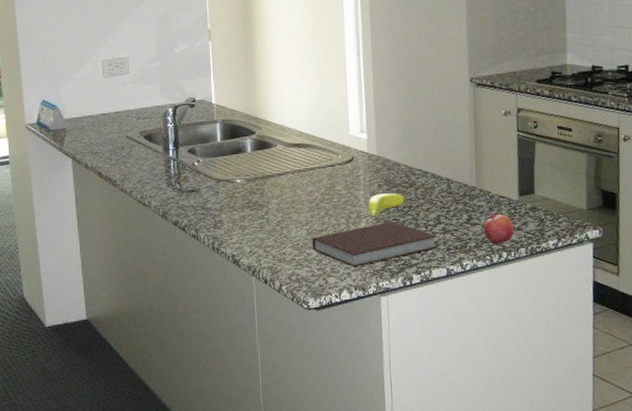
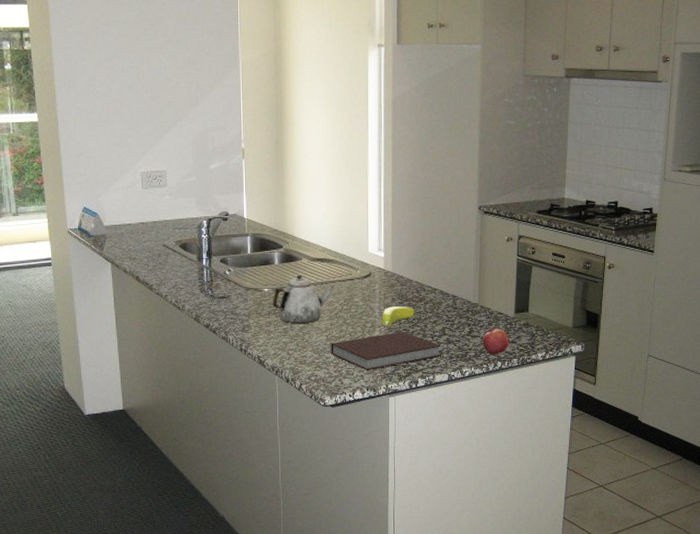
teapot: none [246,163,313,217] -> present [272,275,333,323]

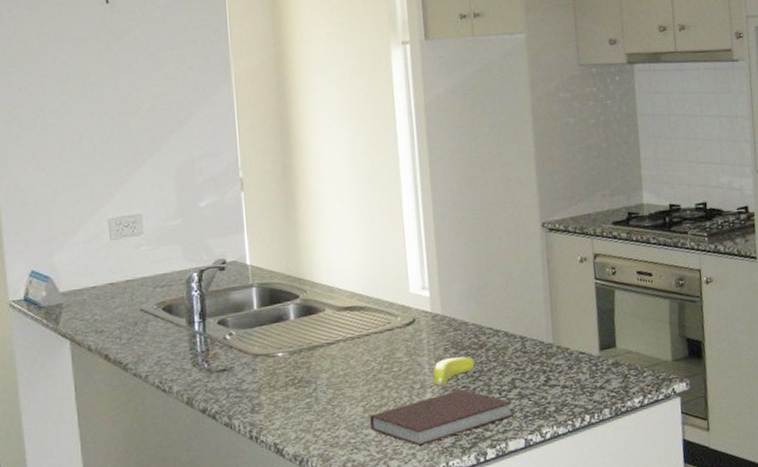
teapot: present [272,275,333,323] -> none [289,331,368,395]
pomegranate: present [482,327,509,355] -> none [562,372,597,407]

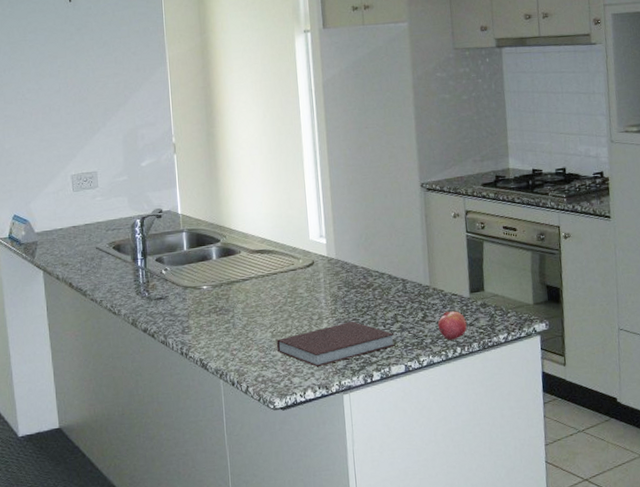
banana: present [433,356,475,387] -> none [328,294,363,319]
pomegranate: none [562,372,597,407] -> present [437,310,467,340]

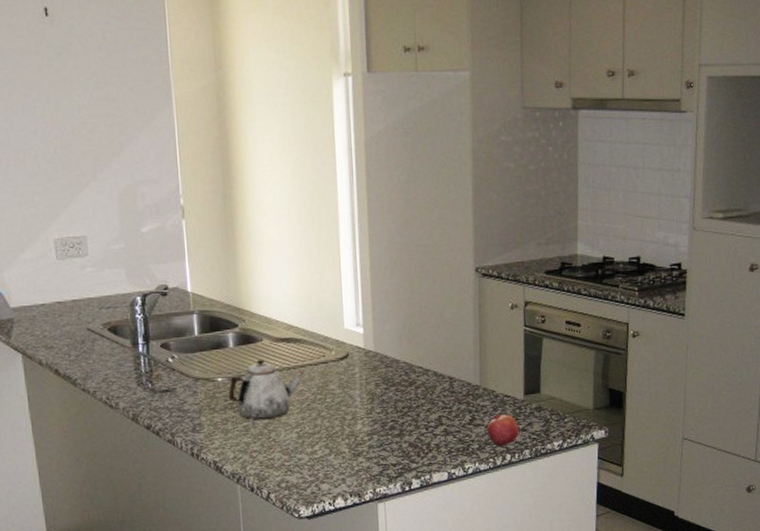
teapot: none [212,269,276,322] -> present [228,360,303,420]
notebook: present [277,321,396,367] -> none [303,422,439,473]

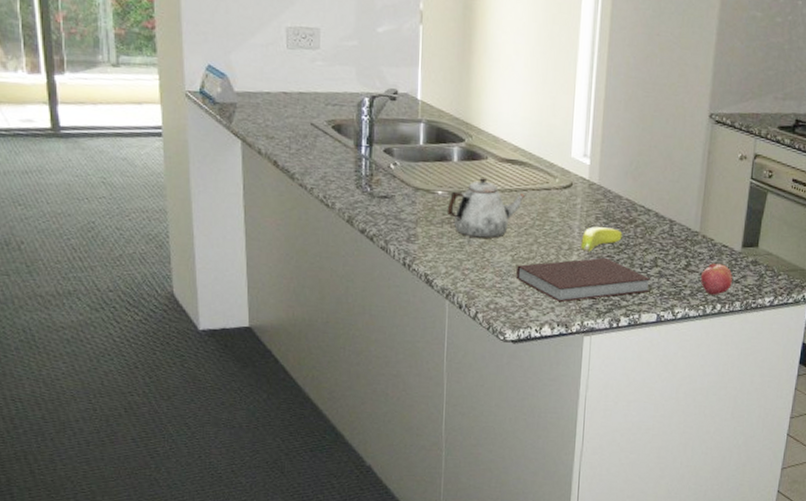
notebook: none [303,422,439,473] -> present [516,257,651,303]
banana: none [364,392,404,419] -> present [581,227,622,252]

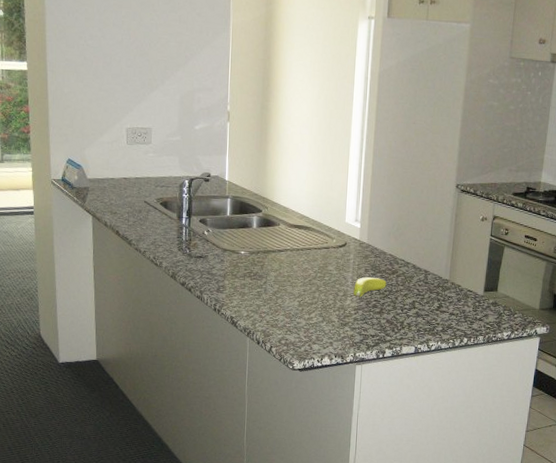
teapot: present [446,178,525,239] -> none [248,240,309,288]
notebook: present [516,257,651,303] -> none [302,301,410,338]
pomegranate: present [700,262,733,295] -> none [450,304,476,331]

